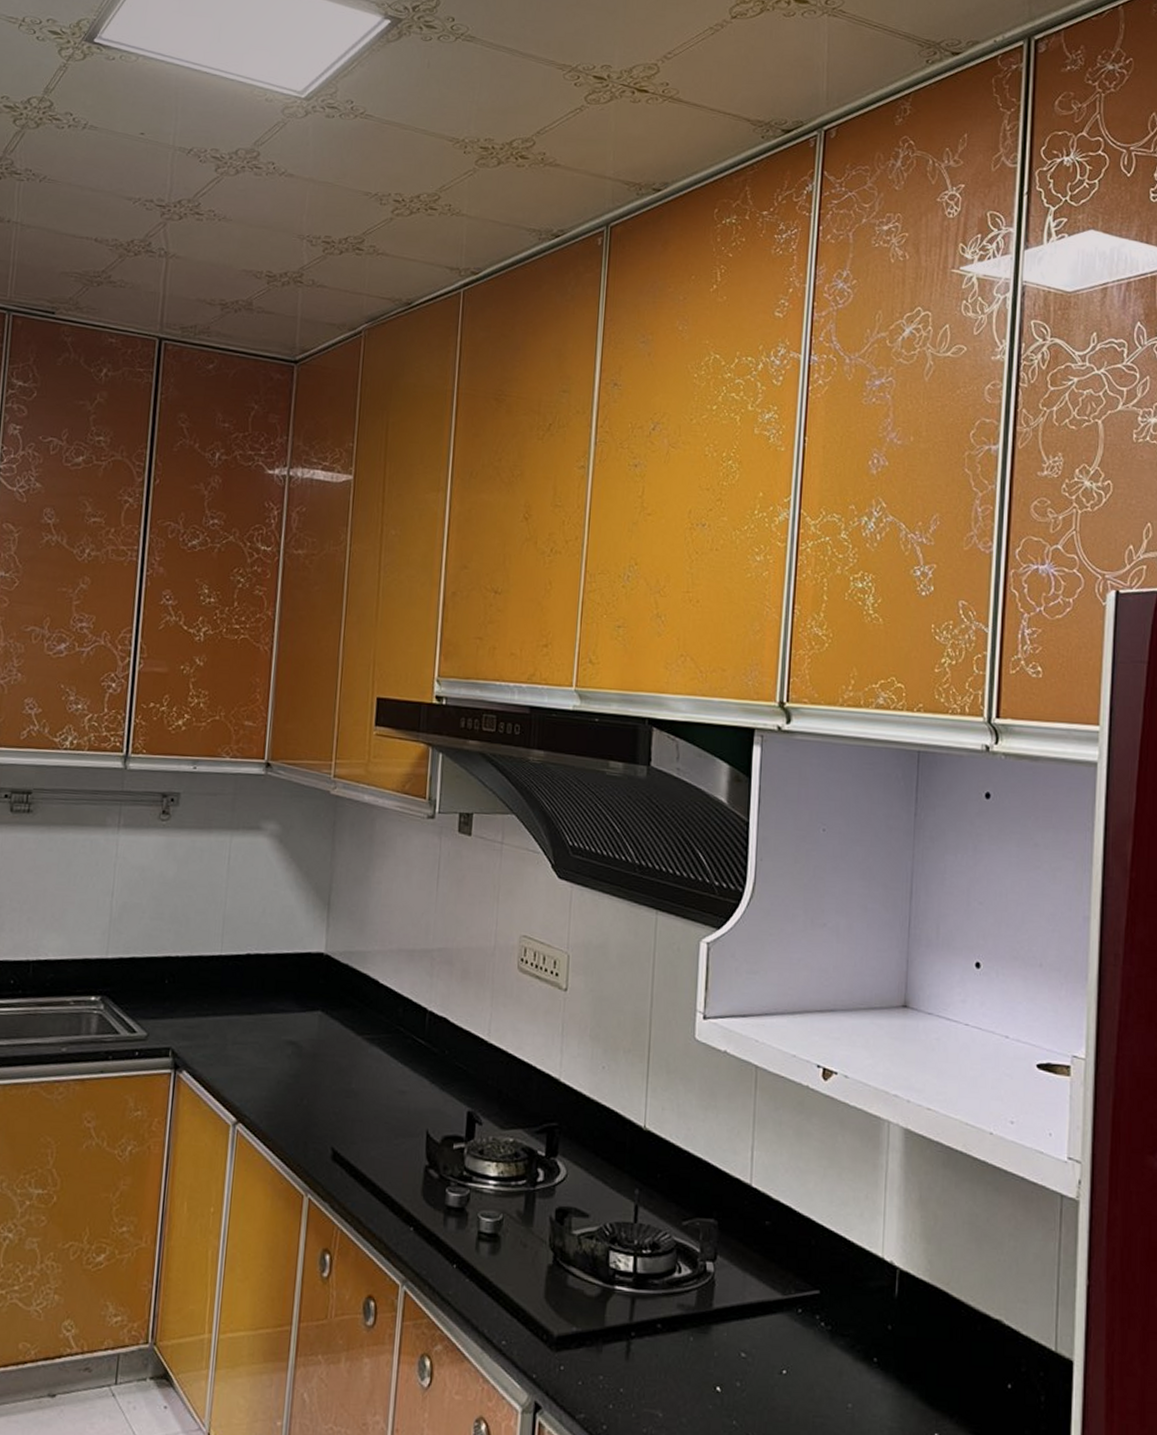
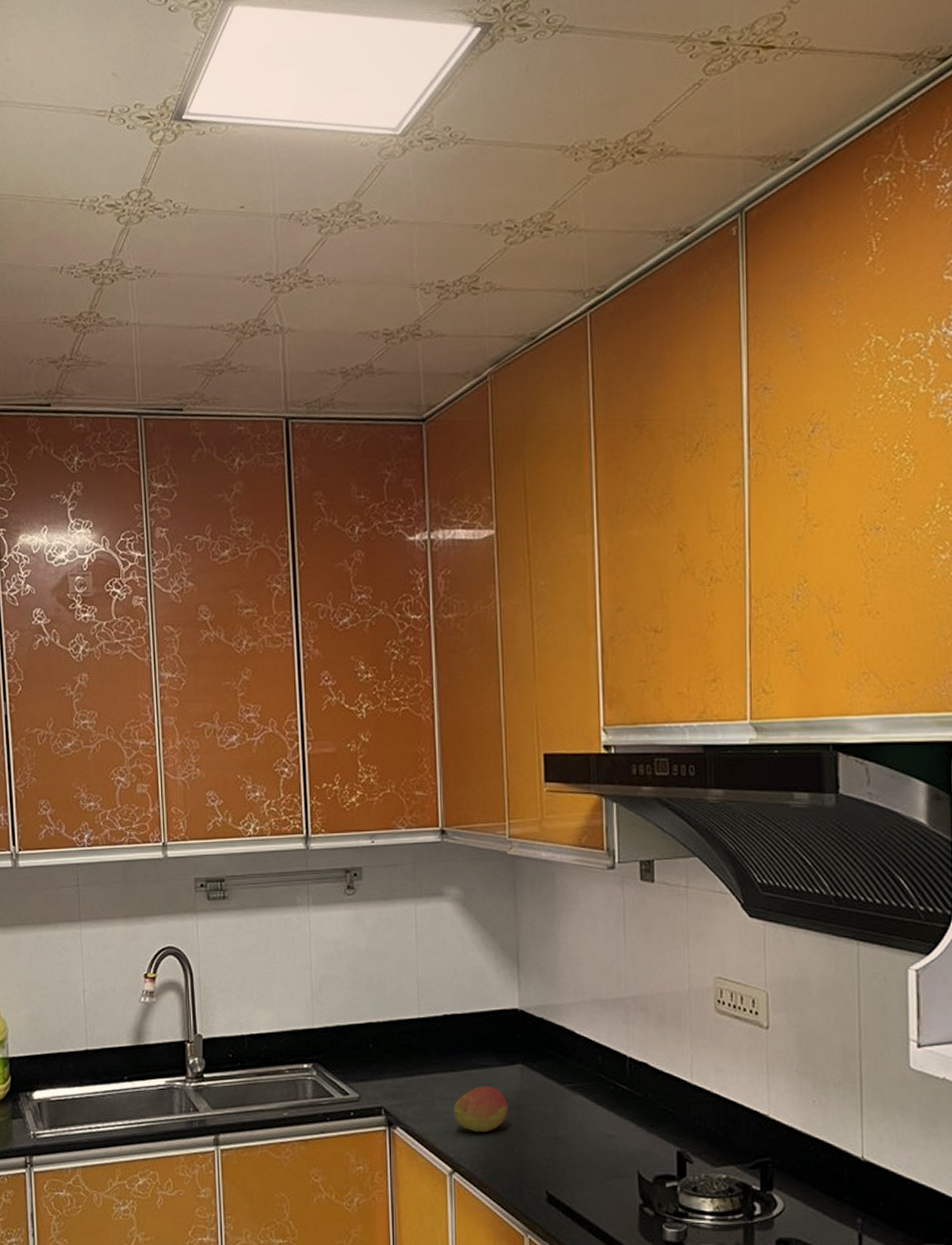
fruit: none [245,1031,303,1082] -> present [453,1085,509,1133]

